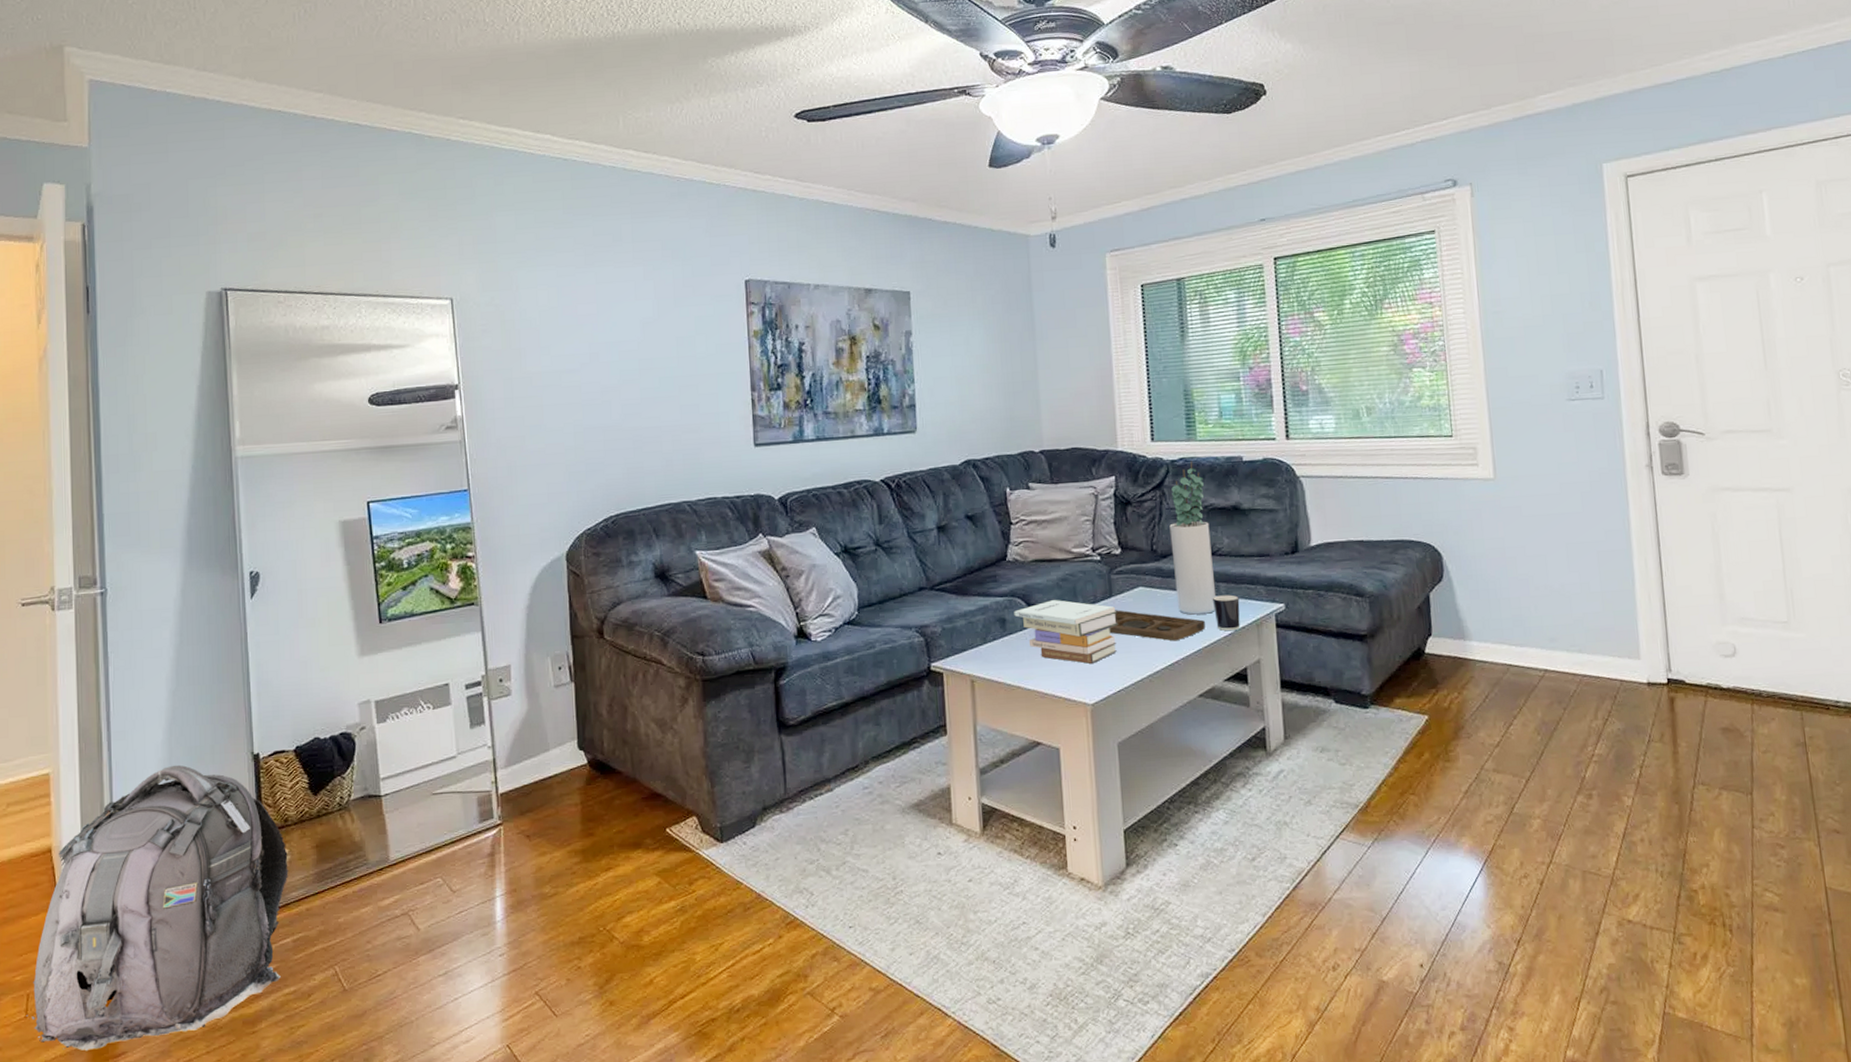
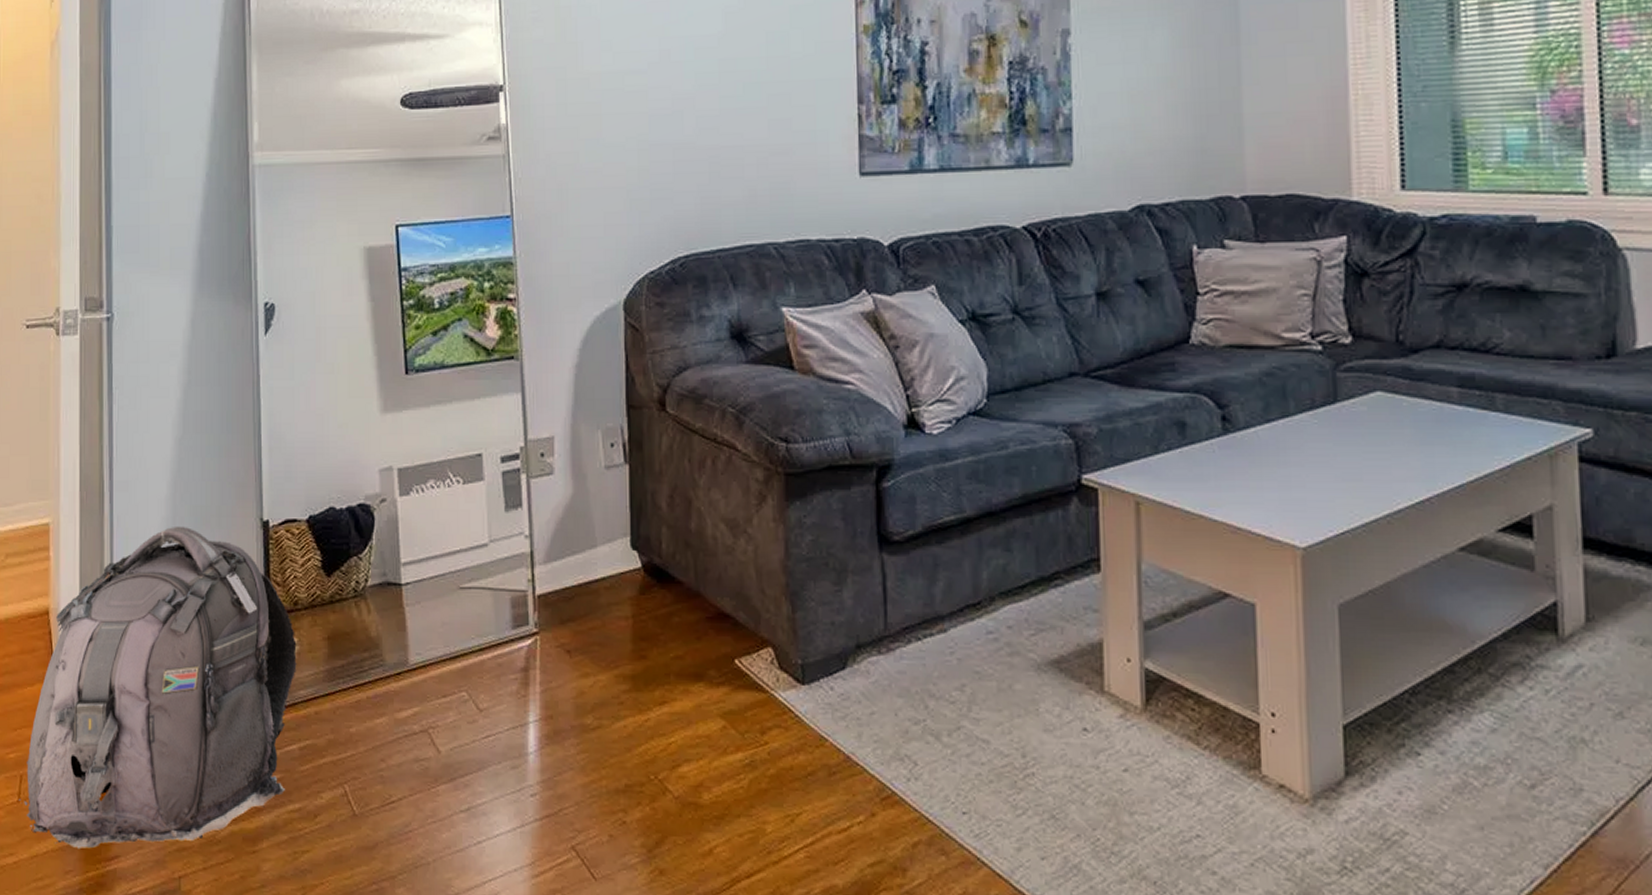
books: present [1014,600,1119,664] -> none [1197,401,1345,492]
decorative tray: present [1109,609,1205,641] -> none [1331,421,1472,470]
vase: present [1169,461,1217,615] -> none [1424,219,1490,435]
mug: present [1212,594,1240,632] -> none [1483,410,1525,462]

